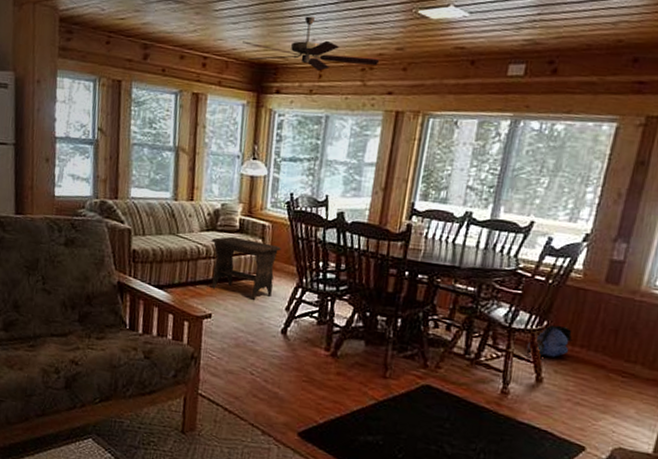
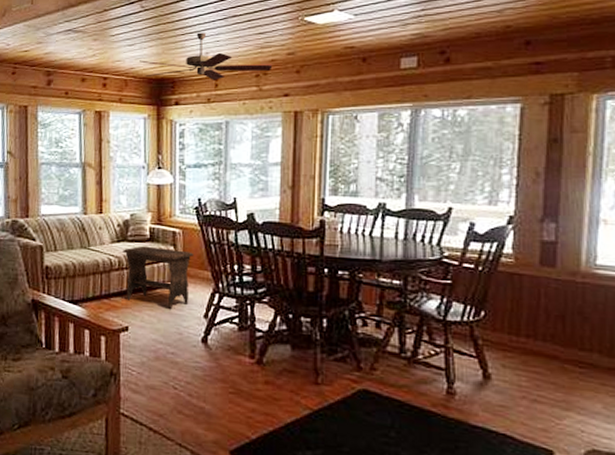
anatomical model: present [527,325,573,357] -> none [467,314,516,351]

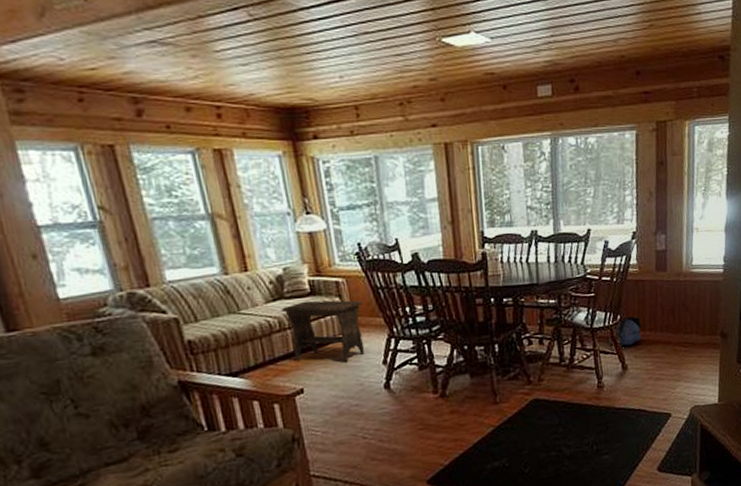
ceiling fan: present [139,32,273,80] -> none [259,51,416,110]
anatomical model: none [467,314,516,351] -> present [609,316,643,348]

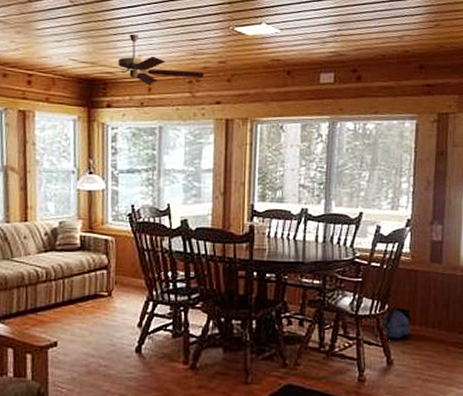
ceiling fan: none [259,51,416,110] -> present [68,33,205,84]
footstool: present [281,300,364,362] -> none [50,255,127,320]

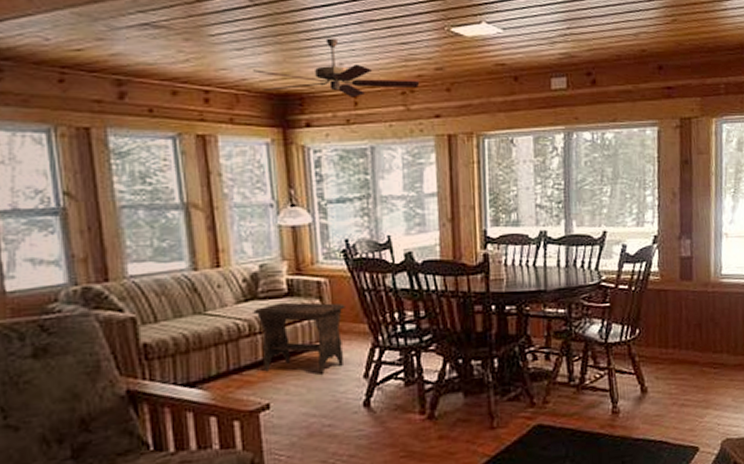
footstool: none [50,255,127,320] -> present [253,302,345,374]
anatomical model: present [374,307,412,340] -> none [626,330,665,367]

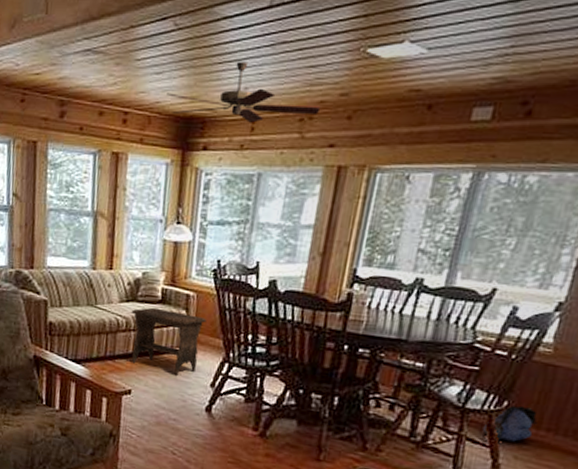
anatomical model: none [626,330,665,367] -> present [482,405,538,442]

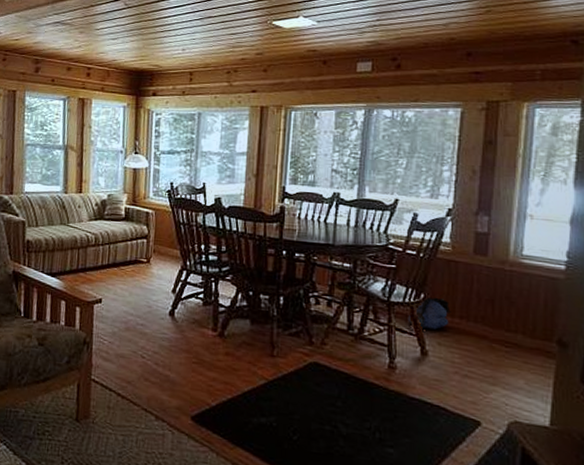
footstool: present [131,307,207,375] -> none [99,224,165,284]
ceiling fan: present [167,61,321,123] -> none [121,30,243,75]

